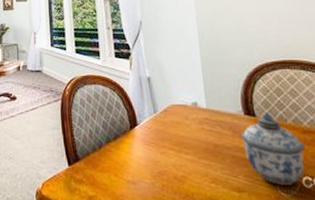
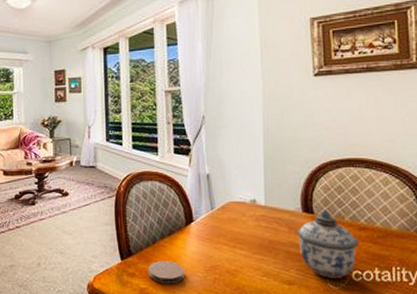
coaster: none [96,167,133,192] -> present [148,261,185,284]

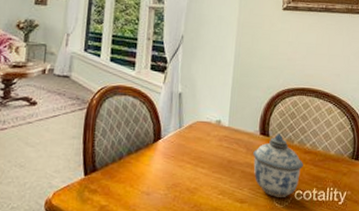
coaster: present [148,261,185,284] -> none [111,178,147,202]

